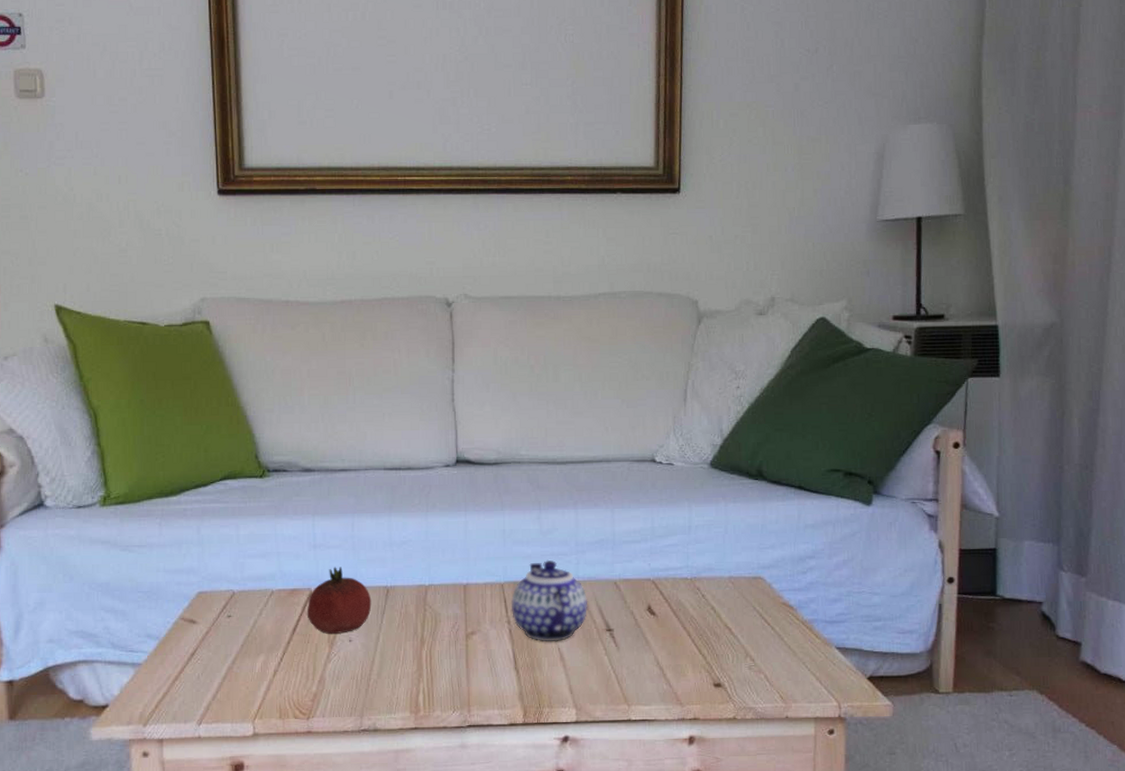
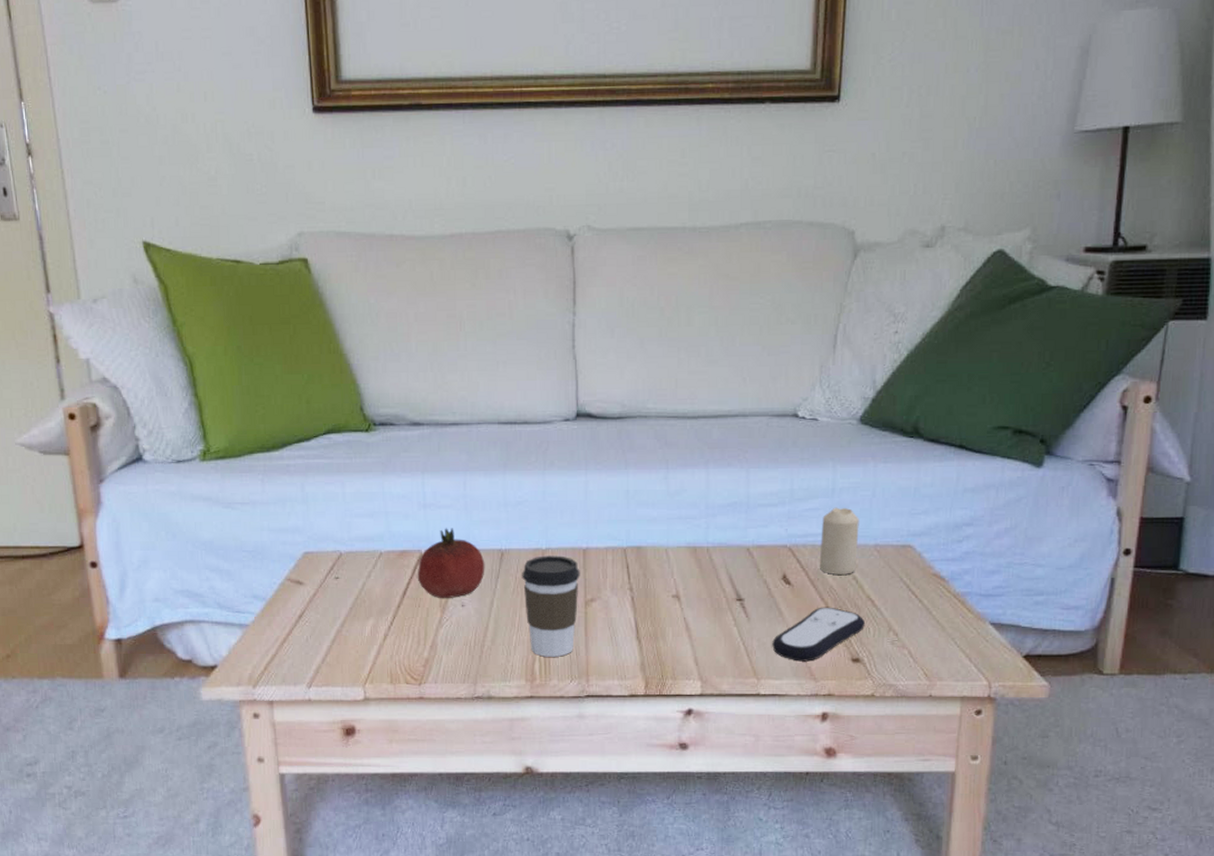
coffee cup: none [406,591,461,689] -> present [522,555,580,657]
teapot: present [510,559,588,642] -> none [633,523,718,611]
remote control: none [640,635,724,688] -> present [772,607,865,662]
candle: none [680,543,715,605] -> present [819,507,859,574]

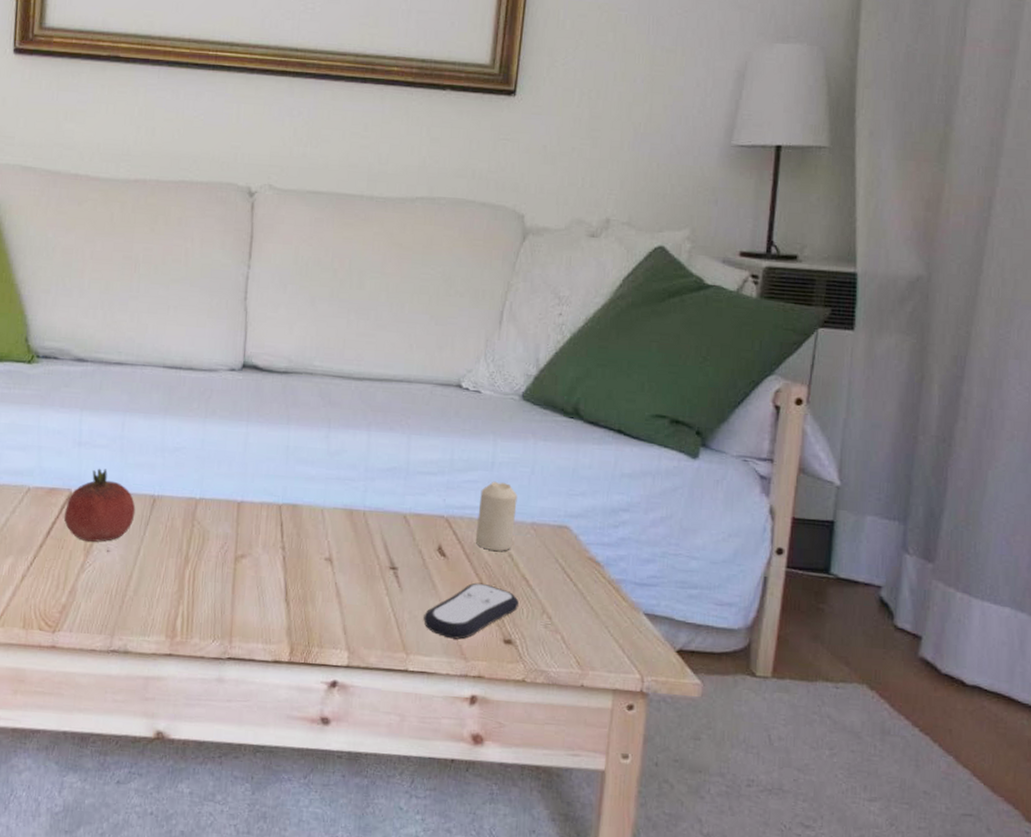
coffee cup: present [522,555,580,657] -> none [172,505,233,614]

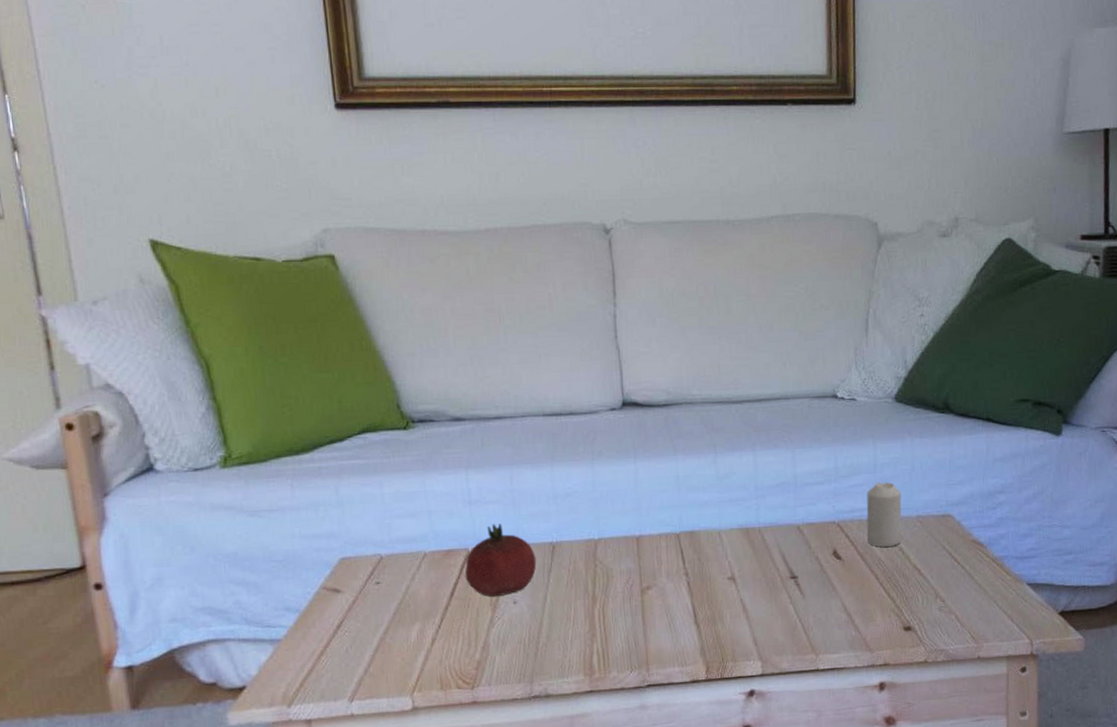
remote control: present [423,582,519,640] -> none [827,578,913,634]

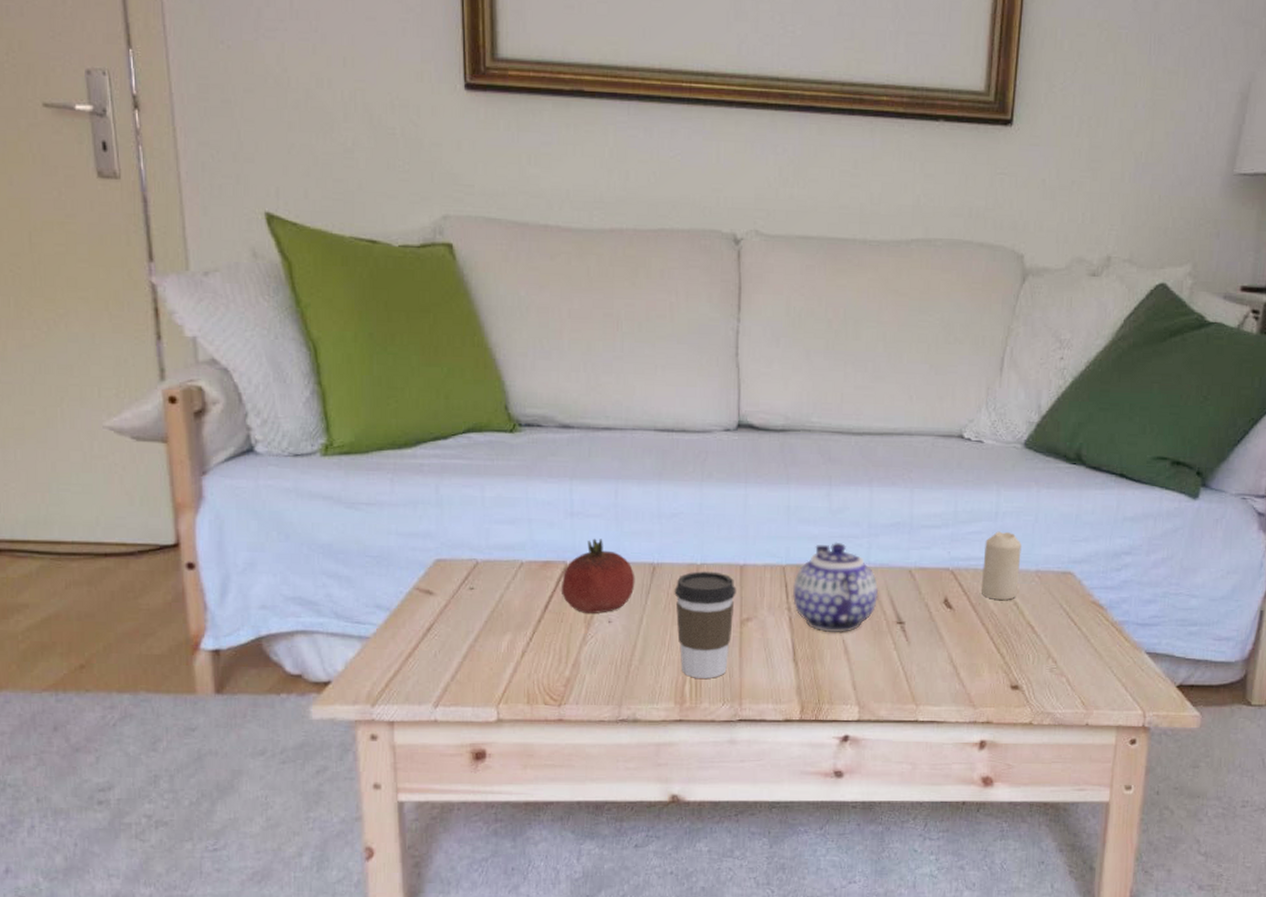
coffee cup: none [575,545,635,649] -> present [674,571,737,679]
teapot: none [688,506,771,593] -> present [792,542,879,633]

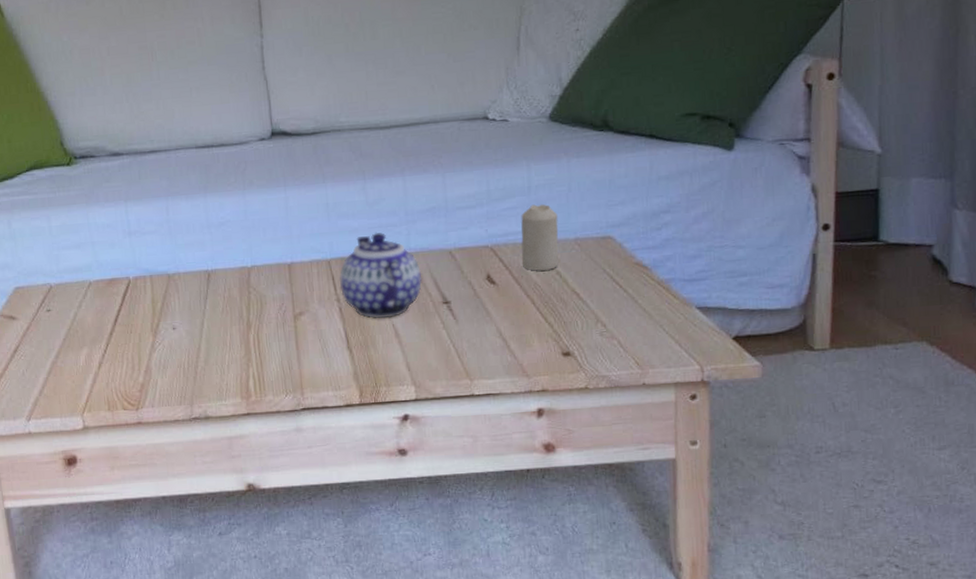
fruit: present [560,538,635,613] -> none [127,253,193,323]
coffee cup: present [674,571,737,679] -> none [229,272,287,373]

